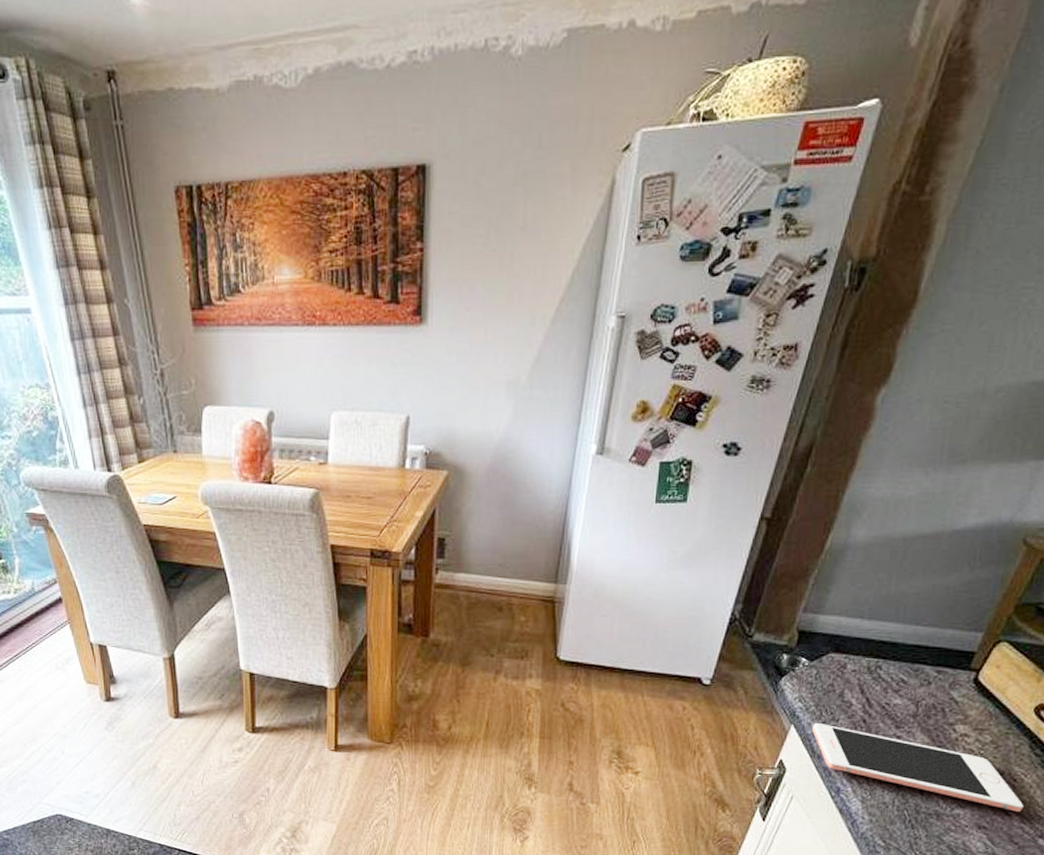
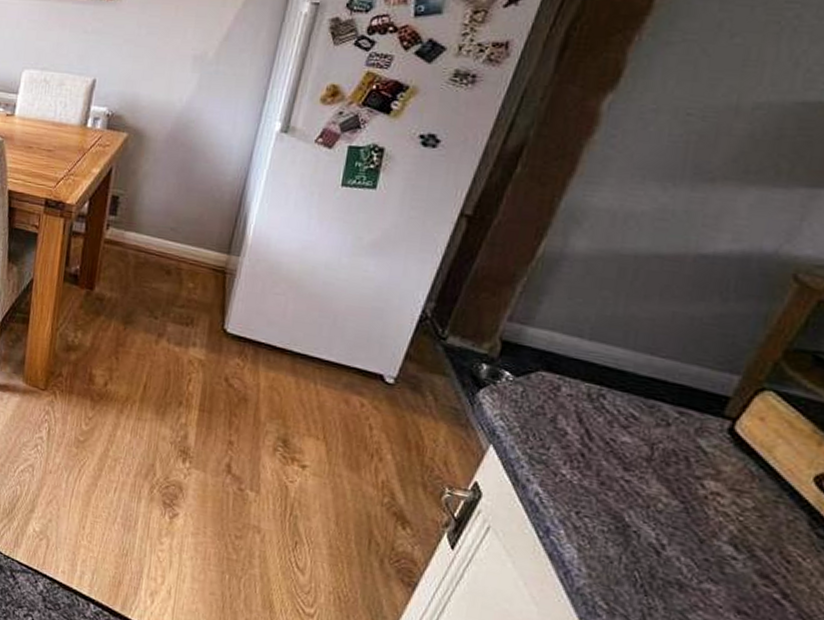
cell phone: present [812,722,1024,812] -> none [516,446,803,603]

